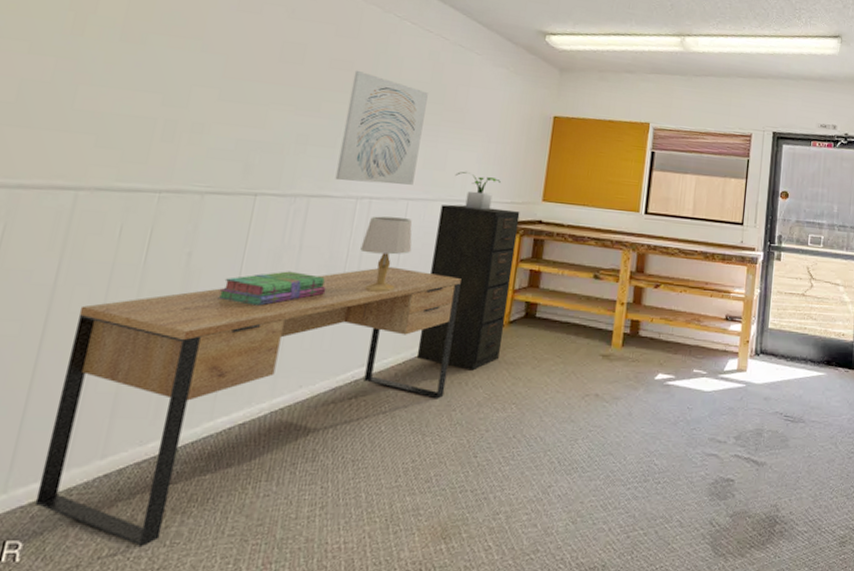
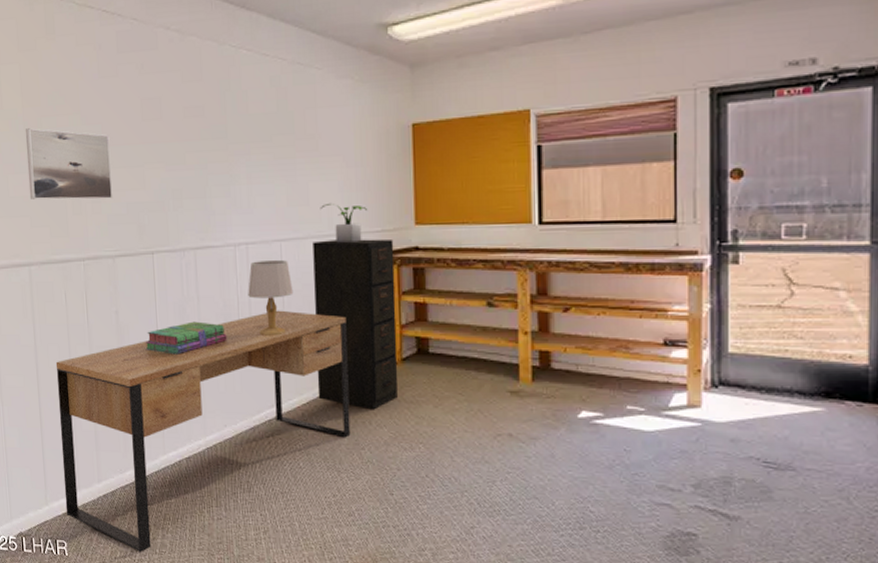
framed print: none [103,41,234,132] -> present [26,128,113,200]
wall art: present [335,70,428,185] -> none [206,114,282,230]

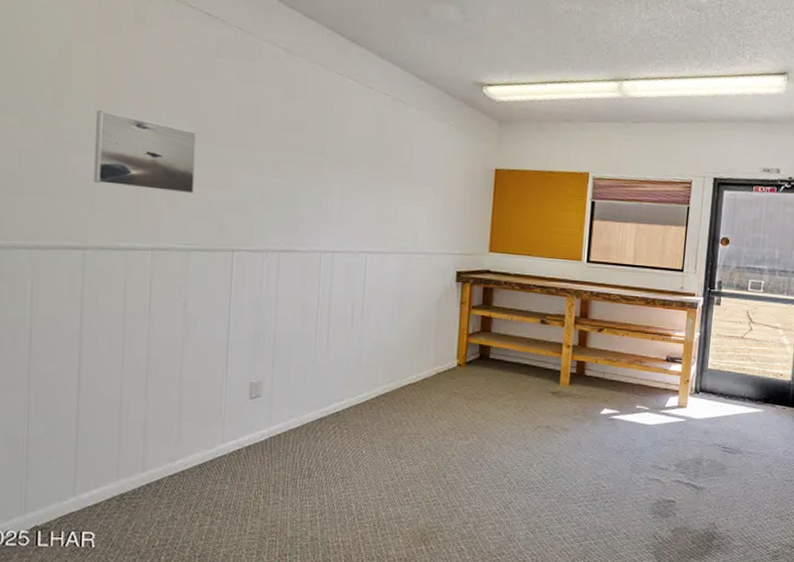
desk: present [55,310,351,553] -> none [98,314,420,540]
stack of books: present [145,321,227,355] -> none [213,318,304,349]
table lamp: present [248,260,294,336] -> none [329,268,374,337]
filing cabinet: present [313,239,398,410] -> none [386,256,469,405]
potted plant: present [320,202,367,243] -> none [407,225,449,261]

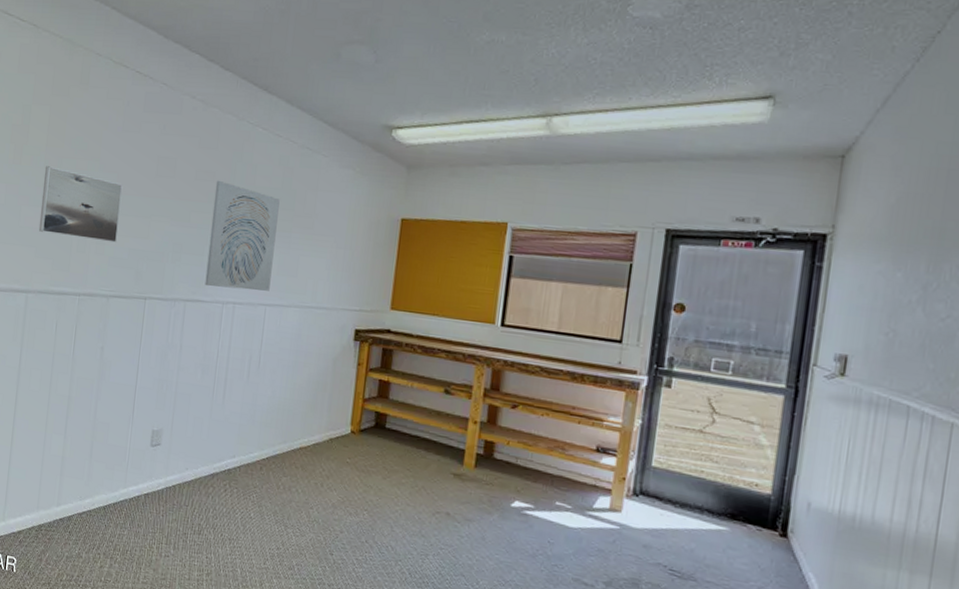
wall art: none [299,130,375,239] -> present [205,180,280,291]

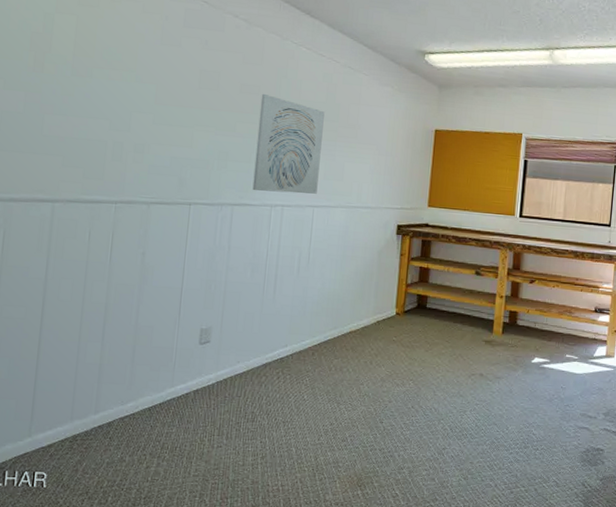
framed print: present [38,166,123,243] -> none [66,75,163,151]

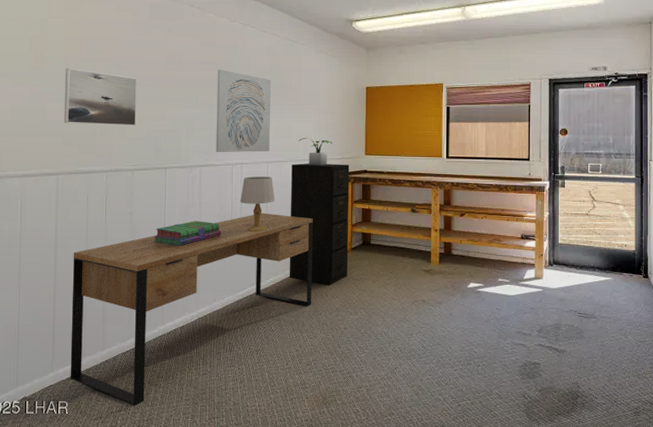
desk: none [51,264,362,482] -> present [70,213,313,407]
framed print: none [66,75,163,151] -> present [63,68,138,126]
stack of books: none [168,268,252,297] -> present [153,221,222,246]
table lamp: none [277,221,319,286] -> present [240,177,275,232]
filing cabinet: none [328,210,409,352] -> present [289,163,350,286]
potted plant: none [352,181,391,215] -> present [298,137,332,166]

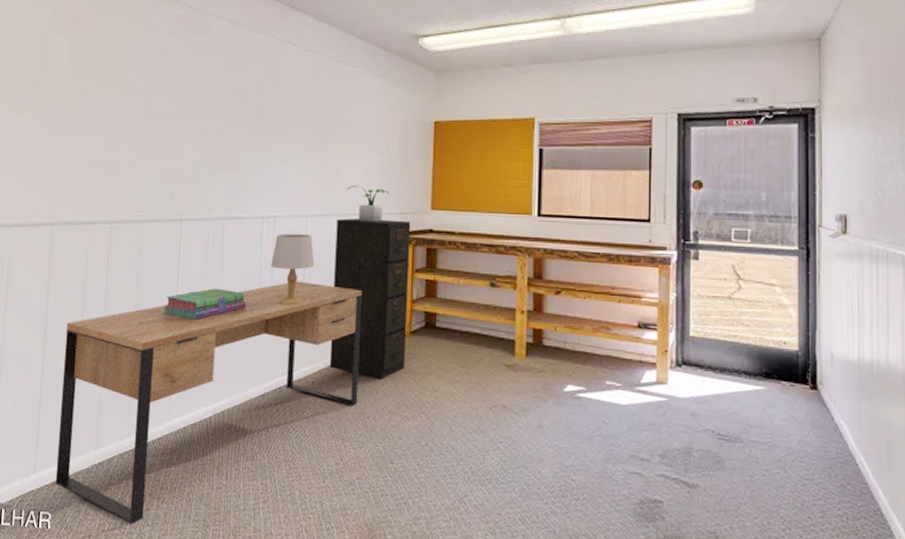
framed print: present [63,68,138,126] -> none [63,94,152,166]
wall art: present [216,69,271,153] -> none [243,96,314,203]

